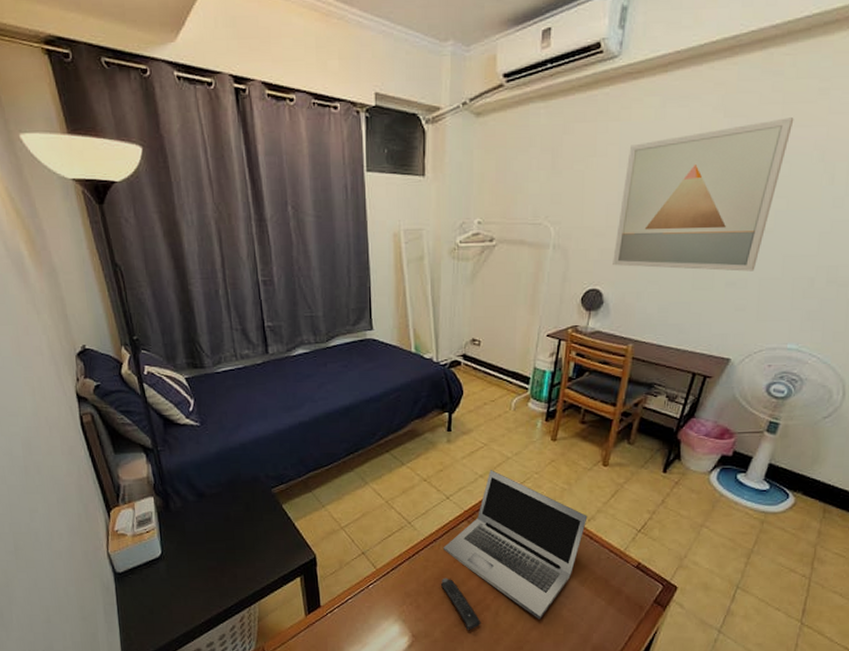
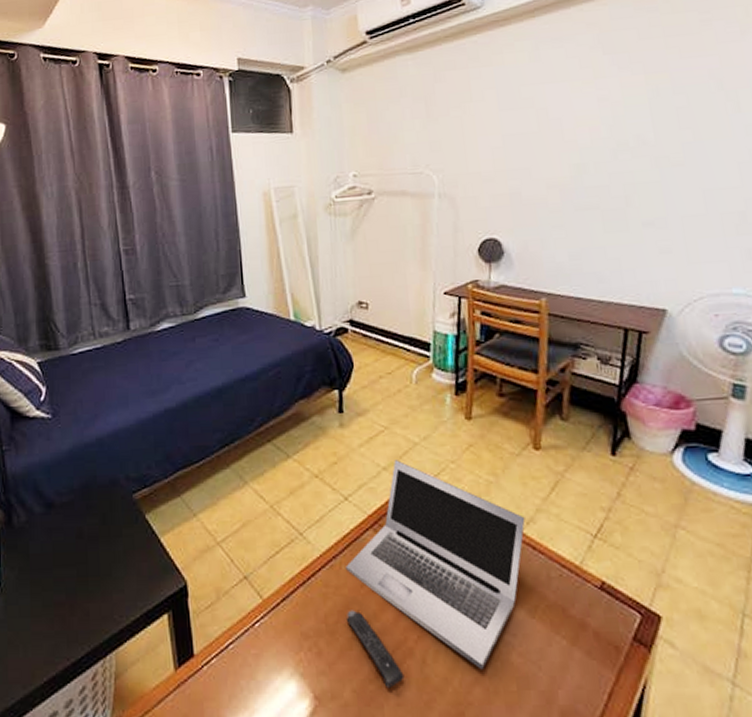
wall art: present [613,117,794,272] -> none [507,49,681,212]

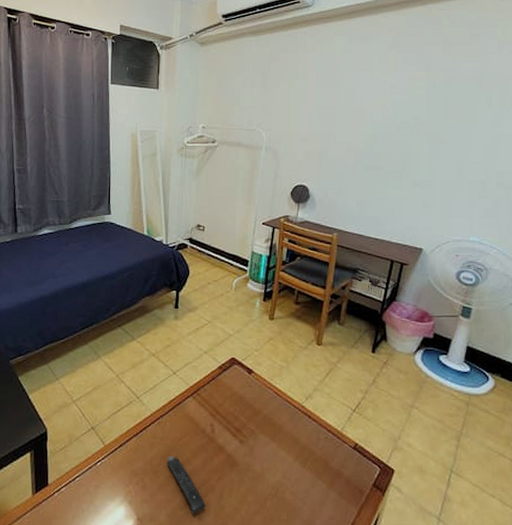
laptop: present [346,460,526,670] -> none [170,346,305,503]

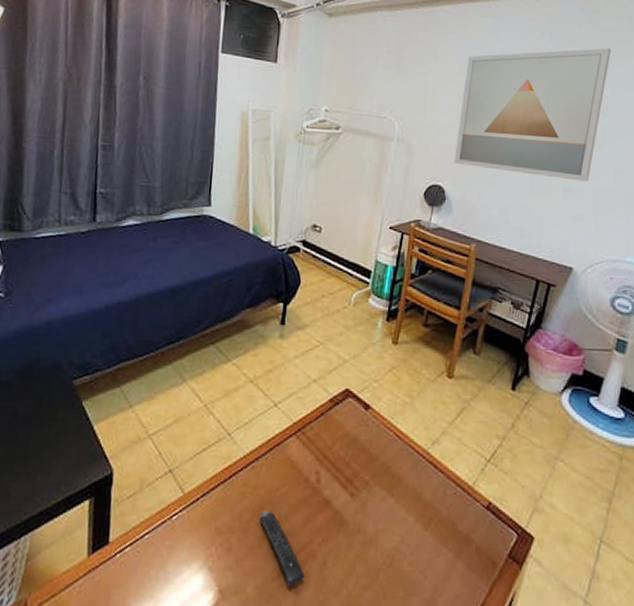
wall art: none [316,55,454,174] -> present [454,48,611,182]

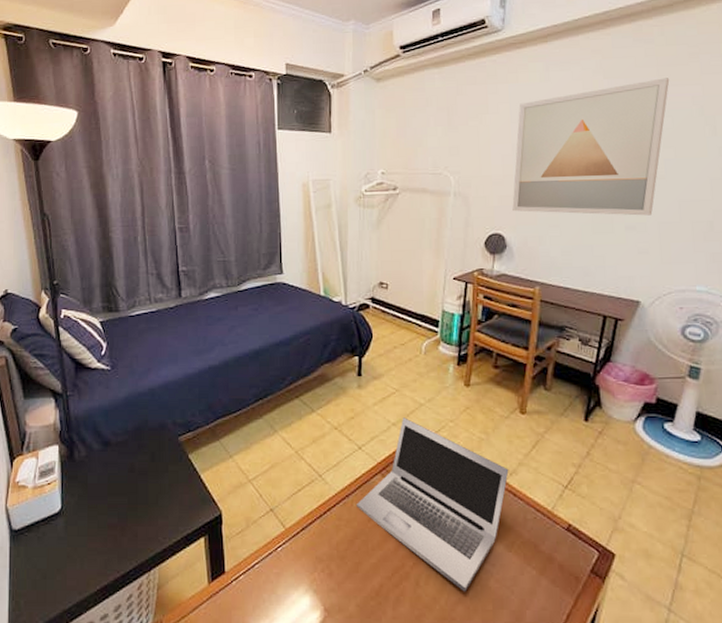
remote control: present [258,510,305,587] -> none [354,540,400,605]
laptop: none [266,374,432,575] -> present [357,417,509,592]

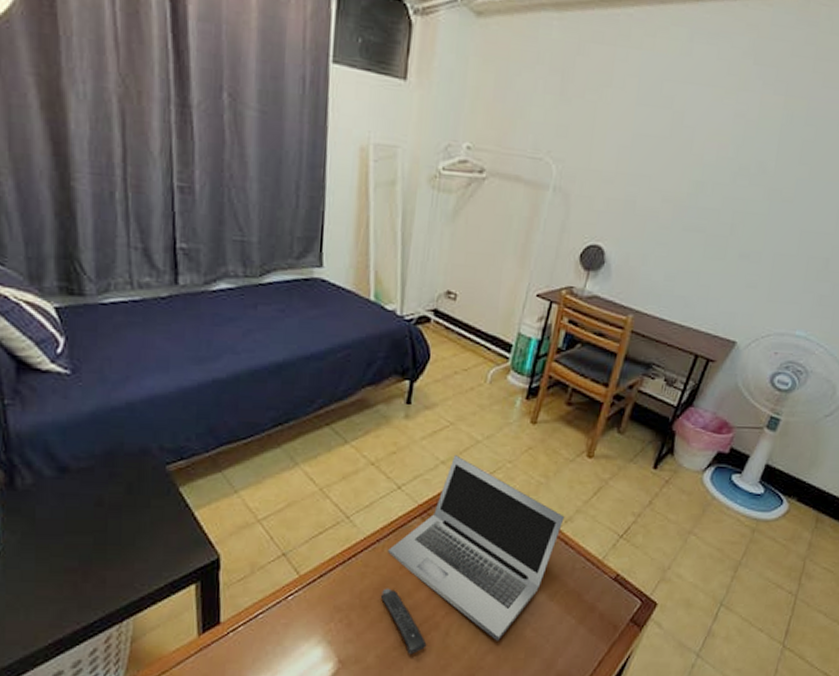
remote control: none [354,540,400,605] -> present [380,588,427,655]
wall art: present [512,78,670,216] -> none [619,75,825,244]

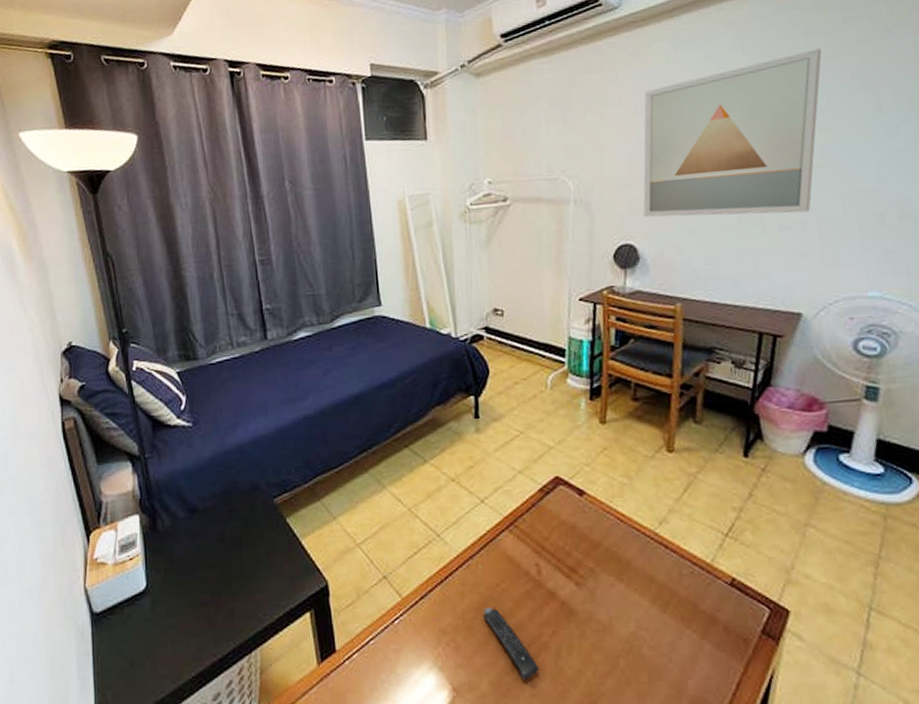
laptop: present [388,455,565,641] -> none [482,463,658,662]
wall art: none [619,75,825,244] -> present [643,49,822,218]

